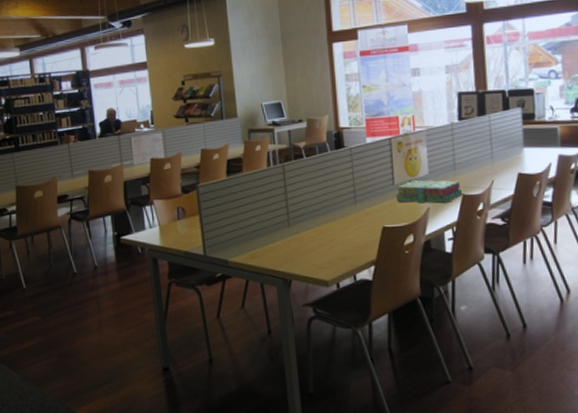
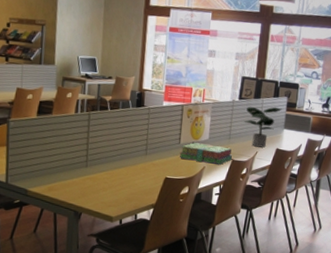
potted plant: none [469,122,517,175] -> present [243,106,282,148]

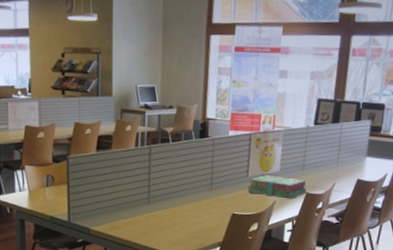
potted plant: present [243,106,282,148] -> none [319,131,365,178]

